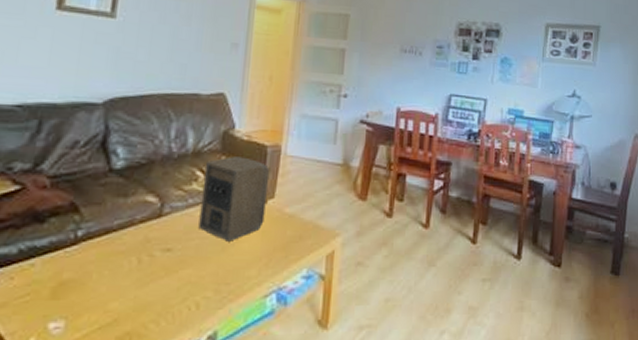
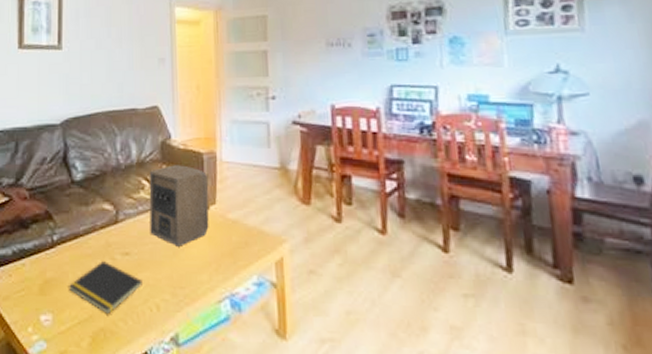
notepad: none [91,259,185,316] -> present [69,261,144,314]

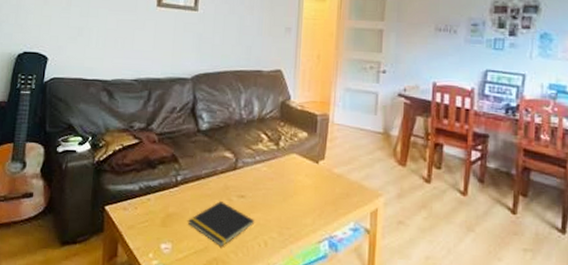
speaker: present [149,165,209,247] -> none [264,123,320,194]

